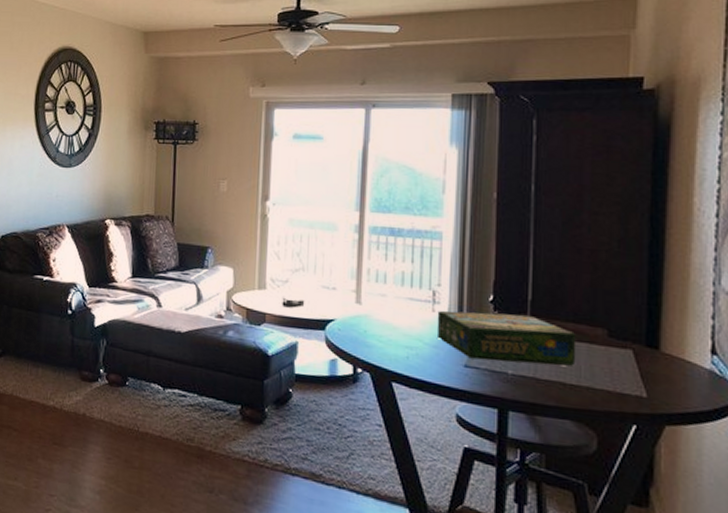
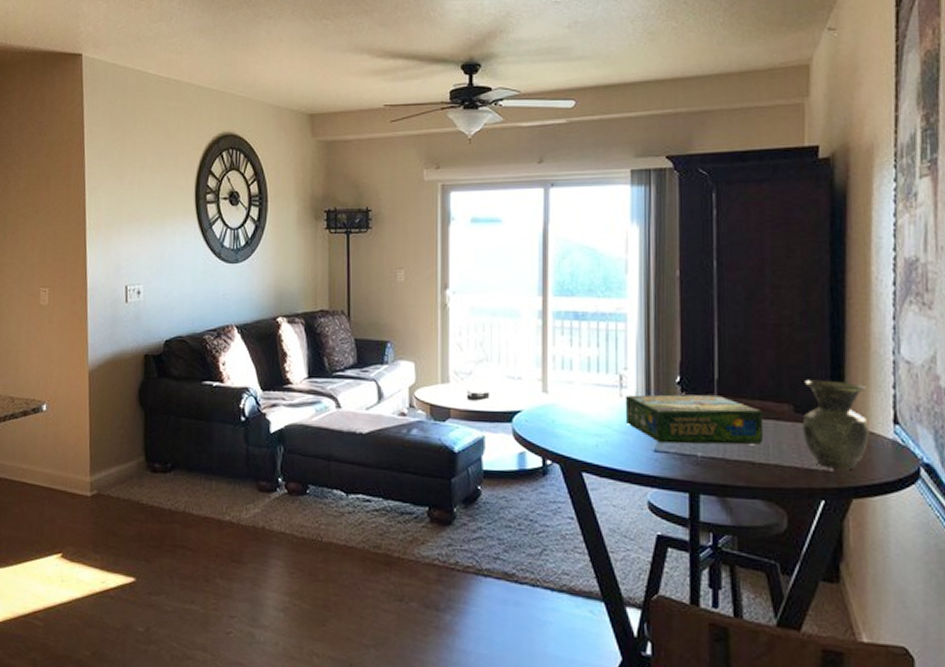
vase: none [616,305,685,397] -> present [802,379,869,469]

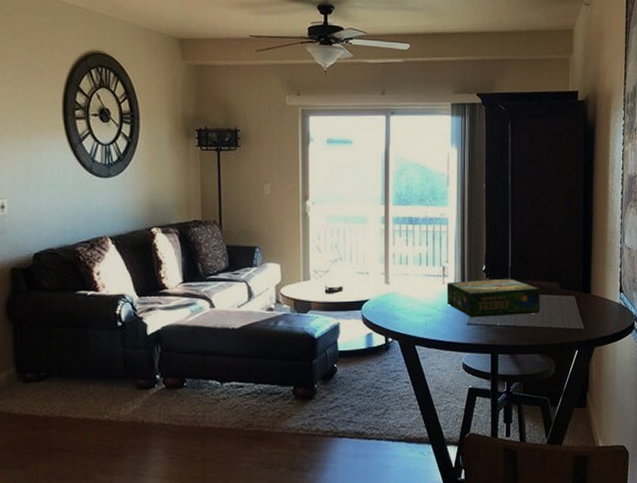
vase: present [802,379,869,469] -> none [565,263,605,327]

